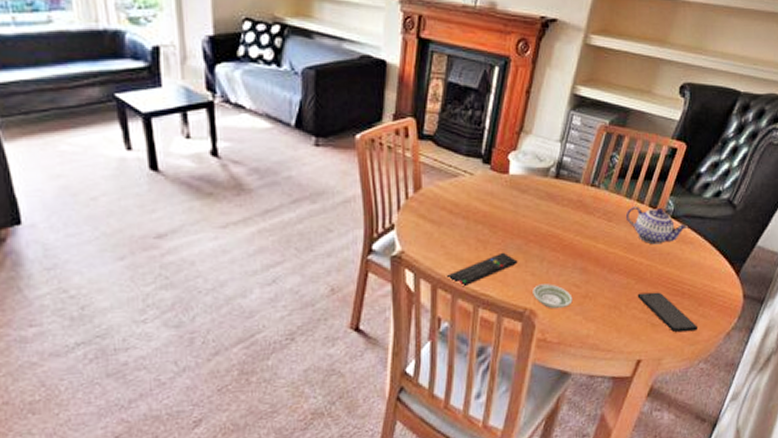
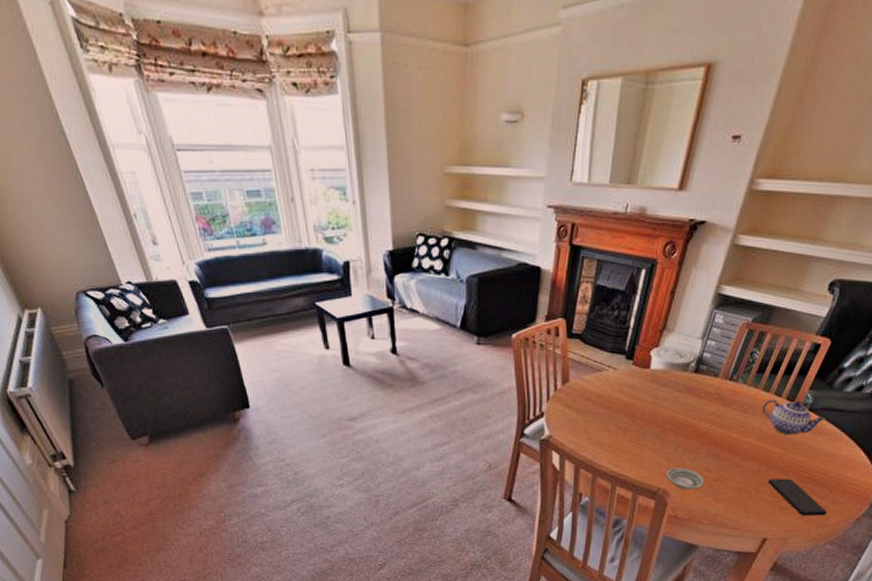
remote control: present [447,252,518,287] -> none [589,438,654,468]

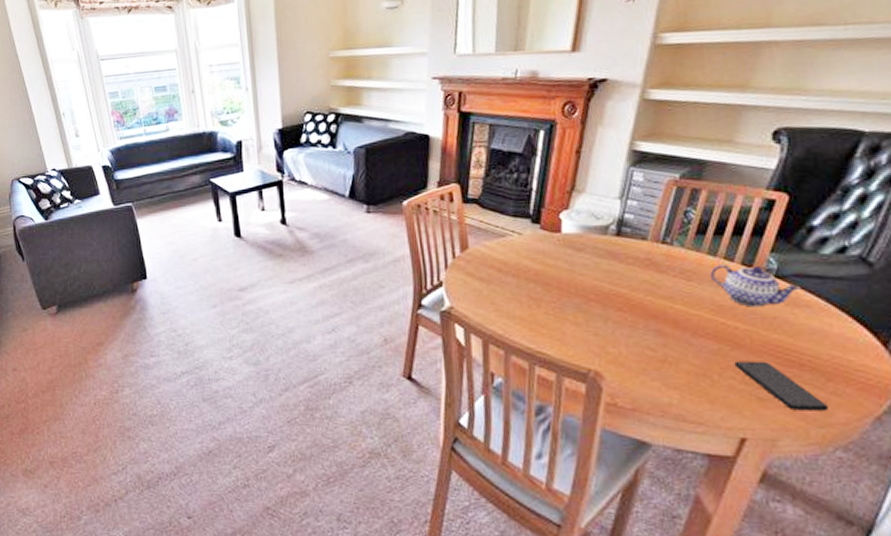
saucer: present [666,467,704,490] -> none [597,345,647,373]

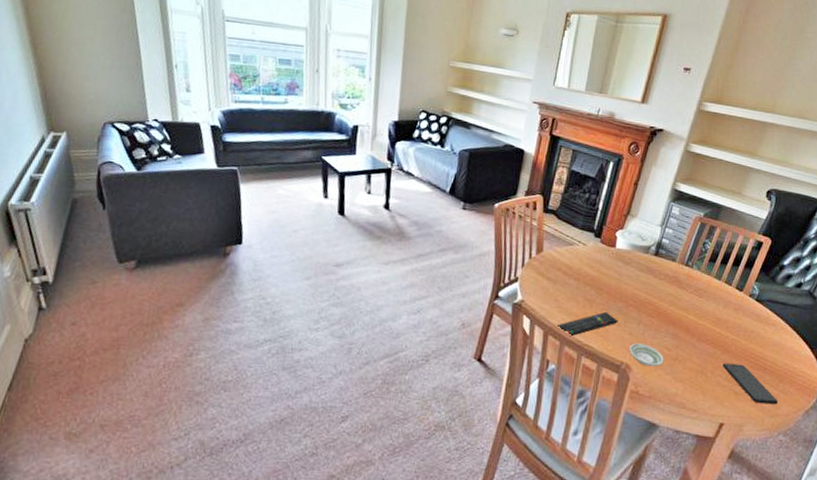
remote control: none [499,310,577,344] -> present [557,311,618,337]
saucer: none [597,345,647,373] -> present [629,343,664,367]
teapot: present [711,265,800,307] -> none [715,287,771,323]

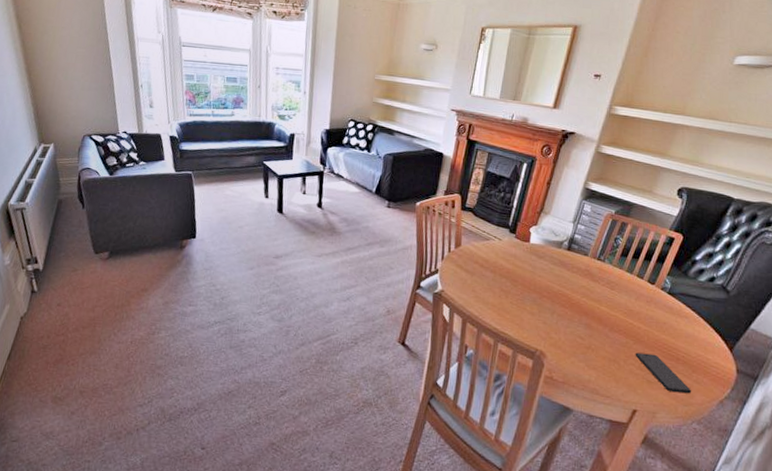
remote control: present [557,311,618,337] -> none [475,302,533,325]
saucer: present [629,343,664,367] -> none [543,331,577,355]

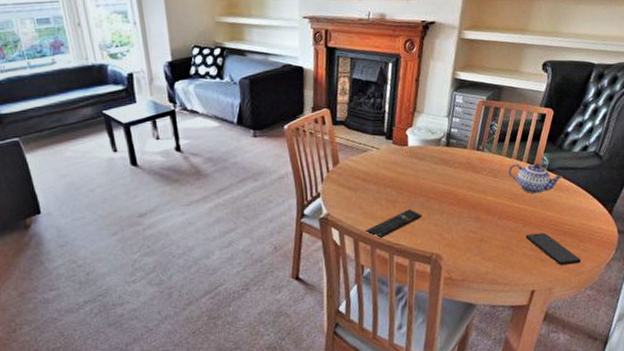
remote control: none [475,302,533,325] -> present [365,209,422,239]
teapot: none [627,280,683,315] -> present [509,163,562,194]

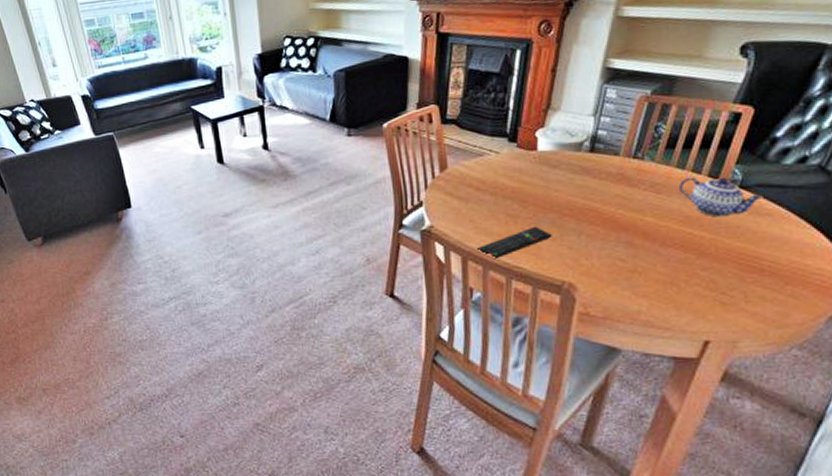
smartphone: present [525,232,581,266] -> none [699,268,785,314]

